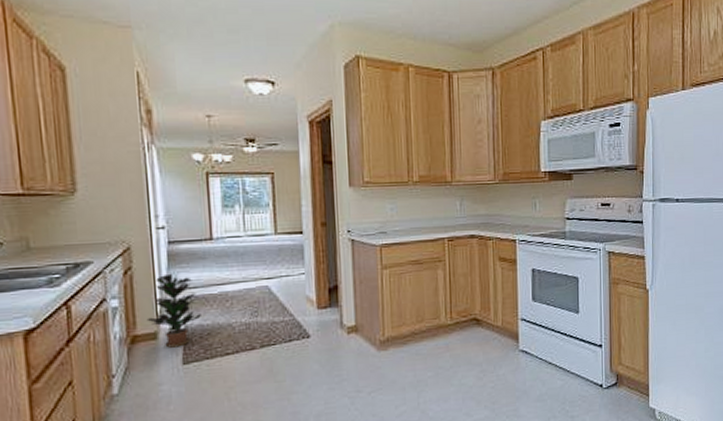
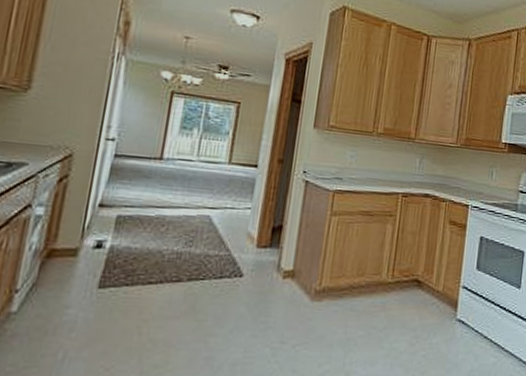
potted plant: present [146,273,201,348] -> none [70,188,132,268]

